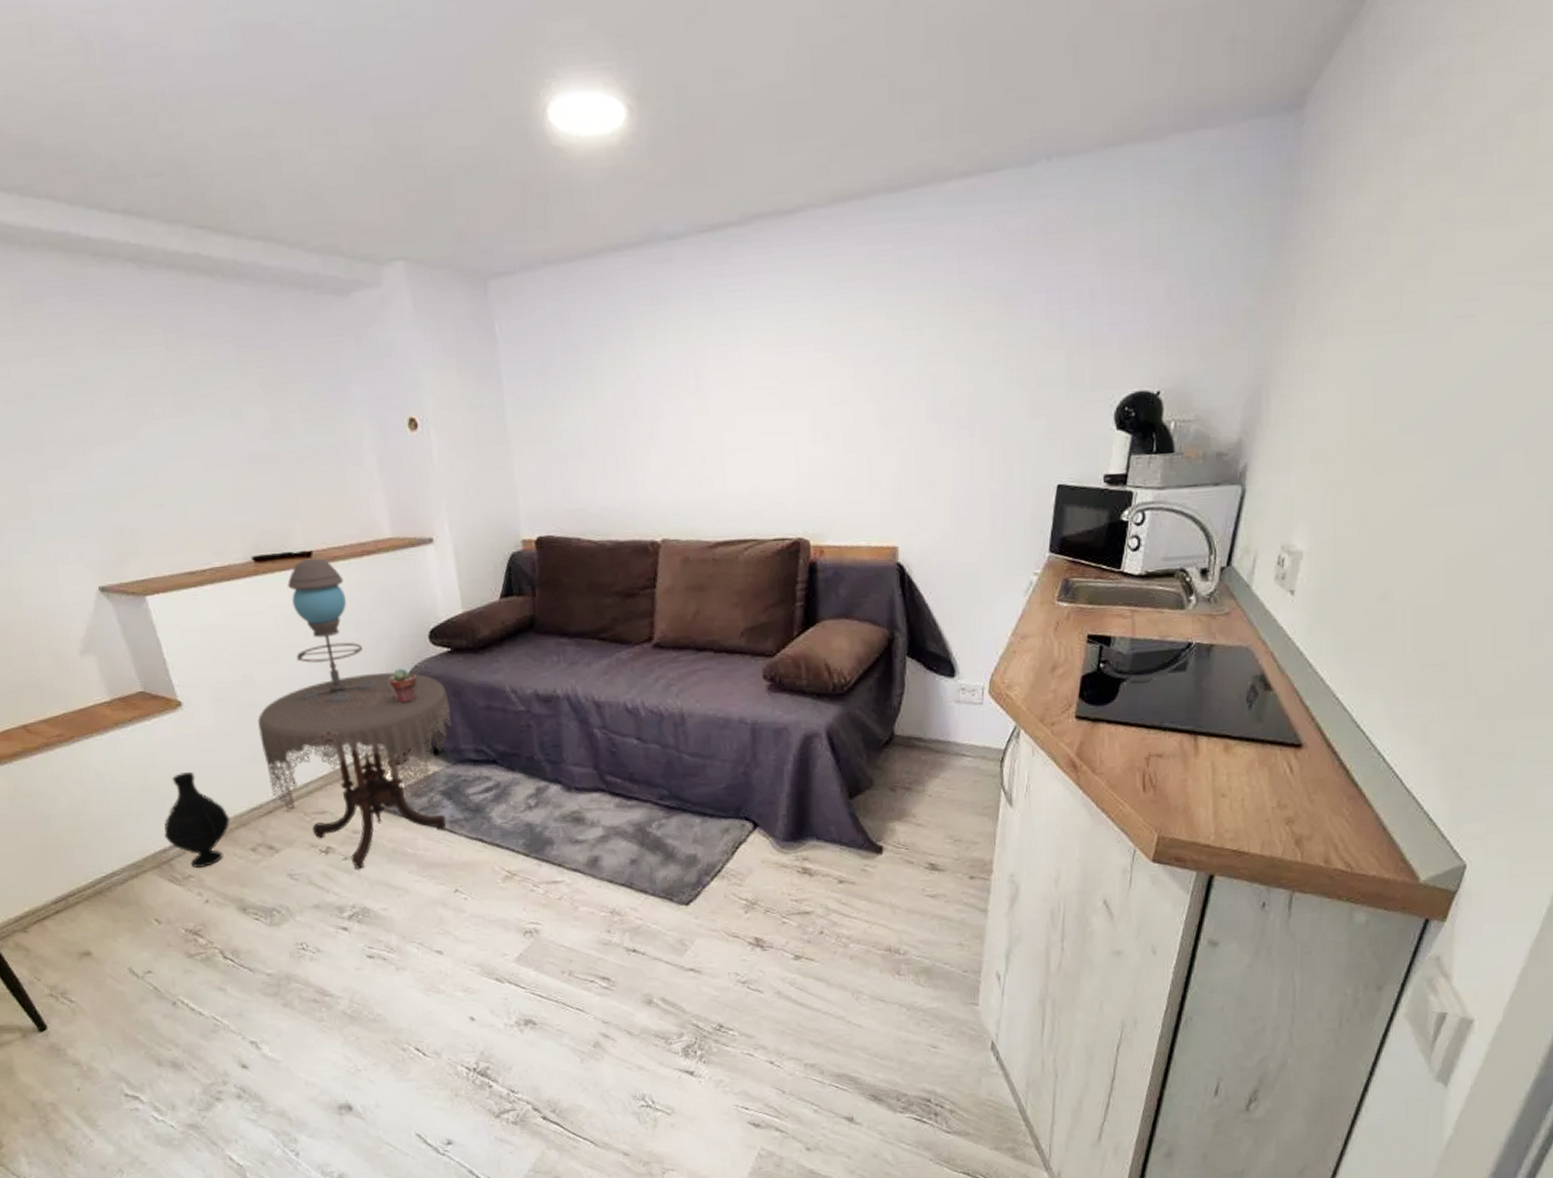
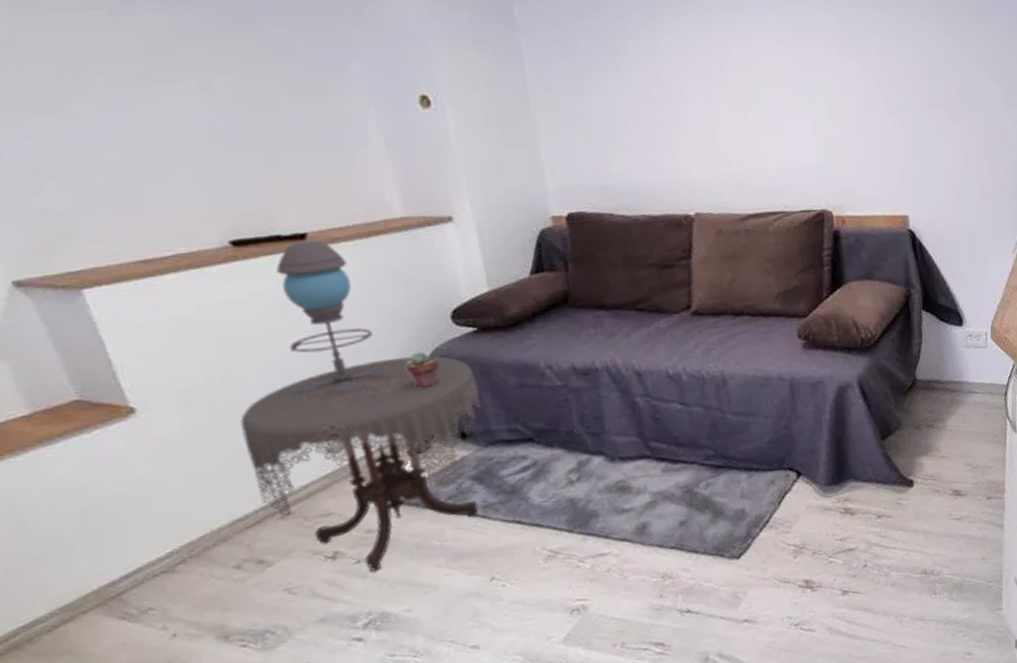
vase: present [164,771,230,868] -> none [111,487,205,598]

